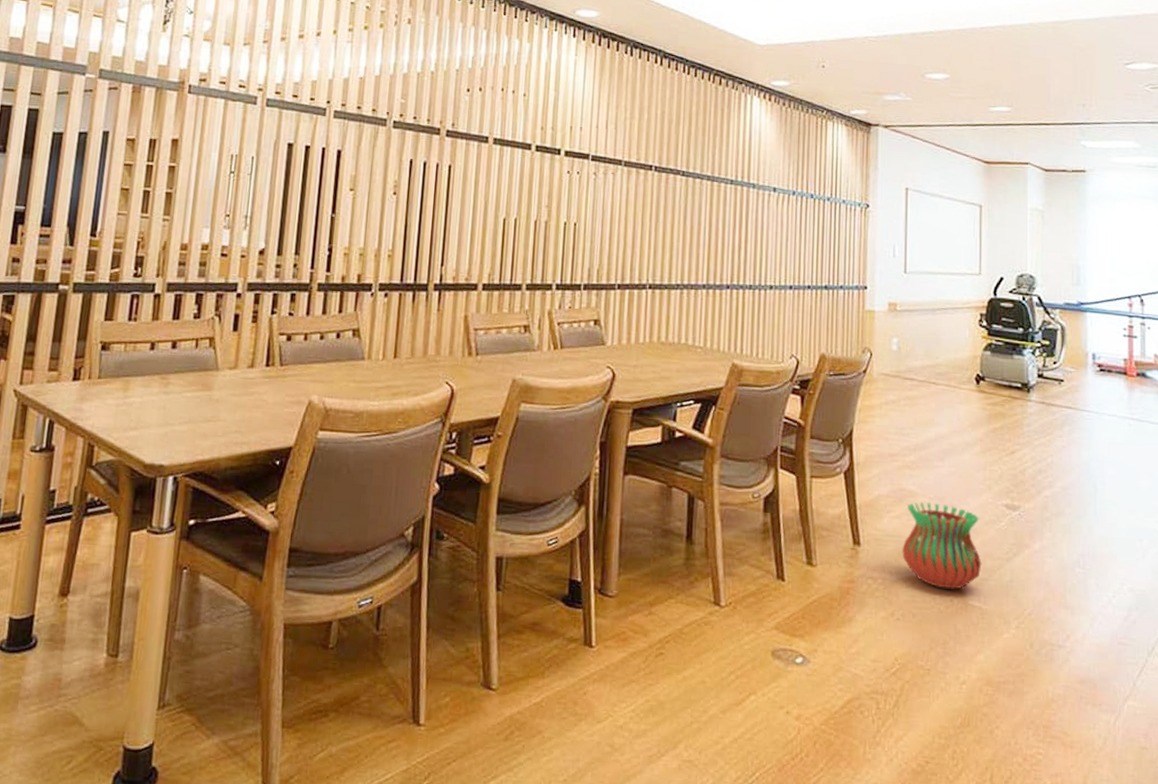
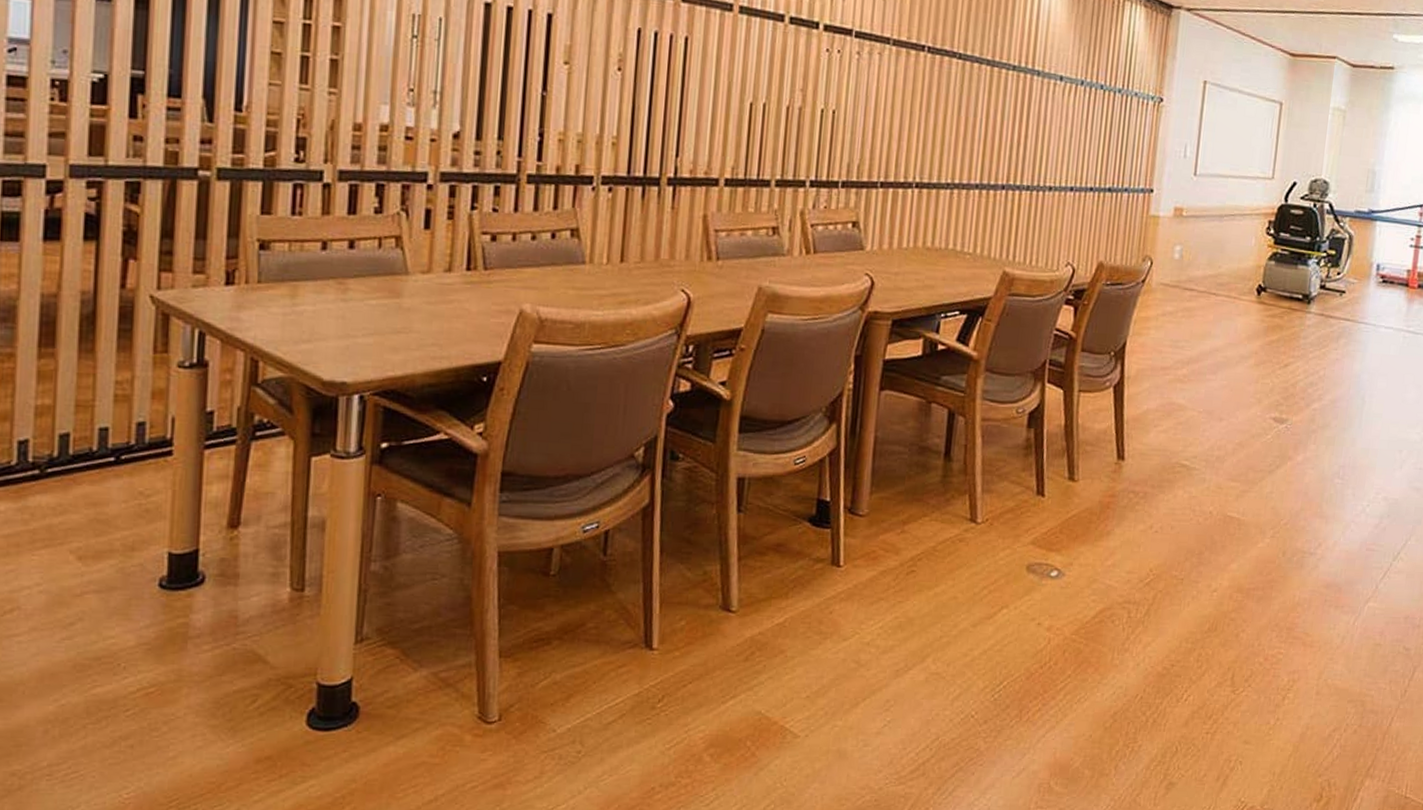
vase: present [902,502,982,590] -> none [1166,416,1246,502]

